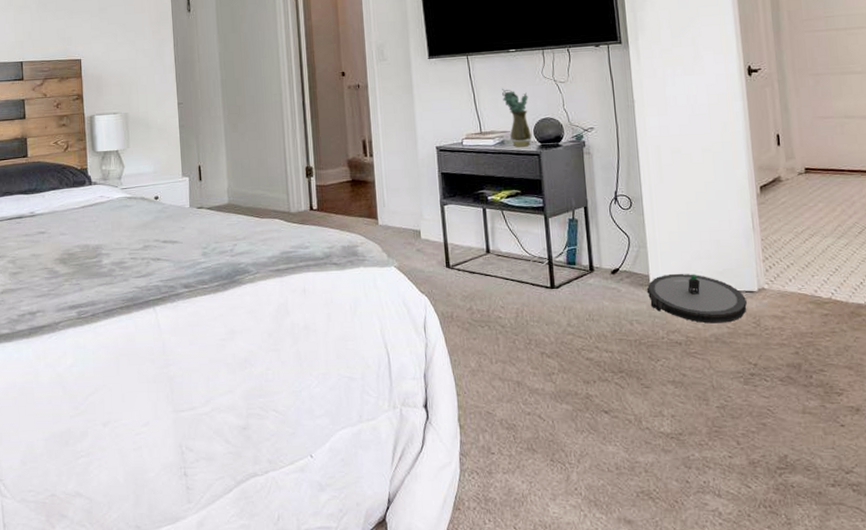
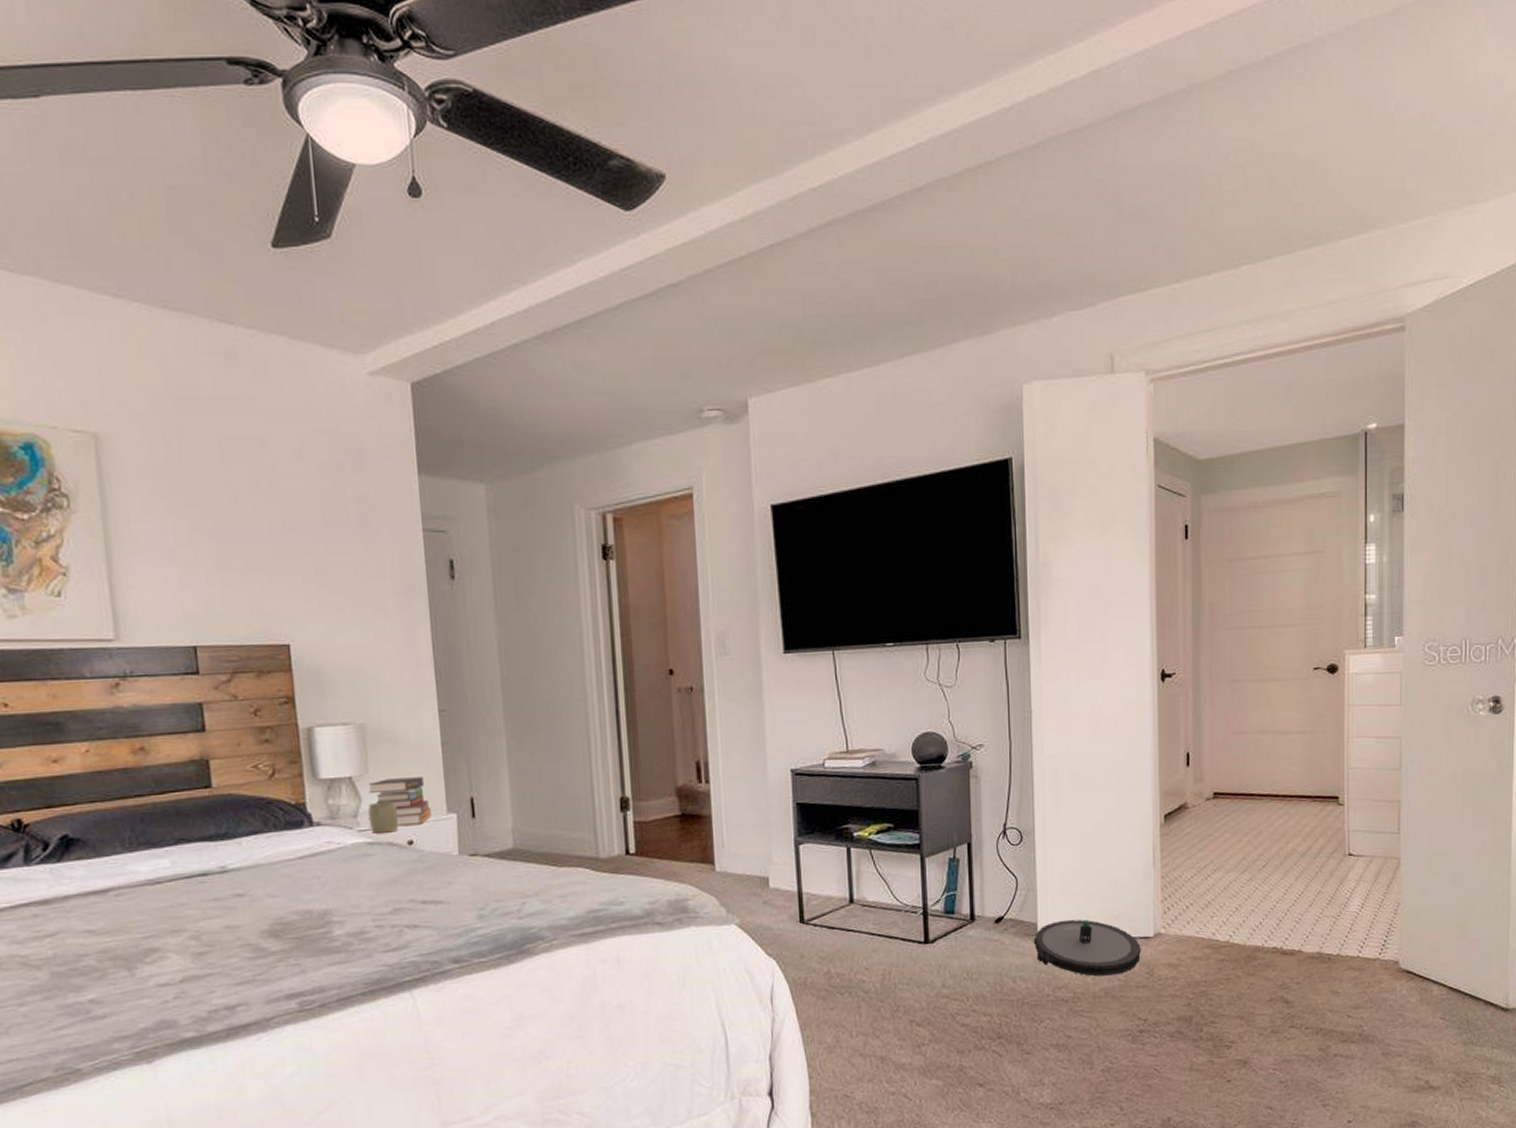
books: none [128,151,171,188] -> present [368,777,431,829]
mug: none [129,169,149,191] -> present [368,802,399,834]
vase: present [502,88,533,148] -> none [875,693,910,771]

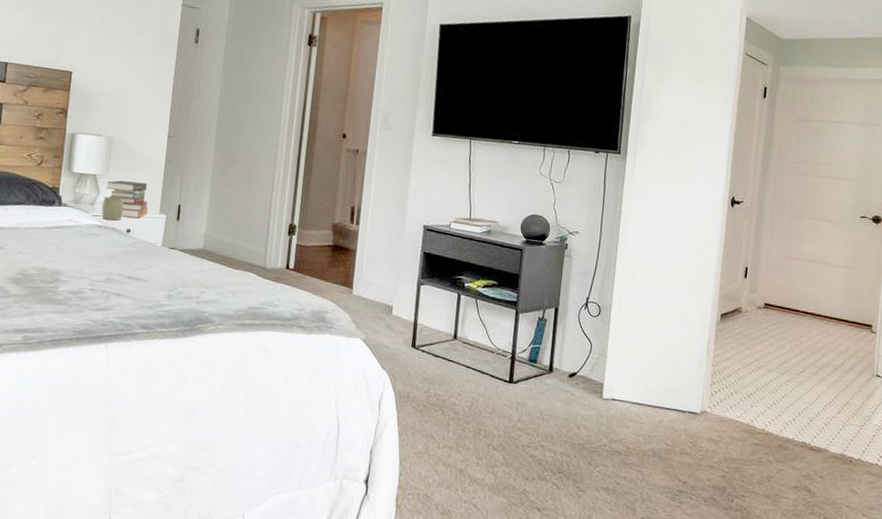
robot vacuum: present [1033,919,1141,976] -> none [598,385,688,439]

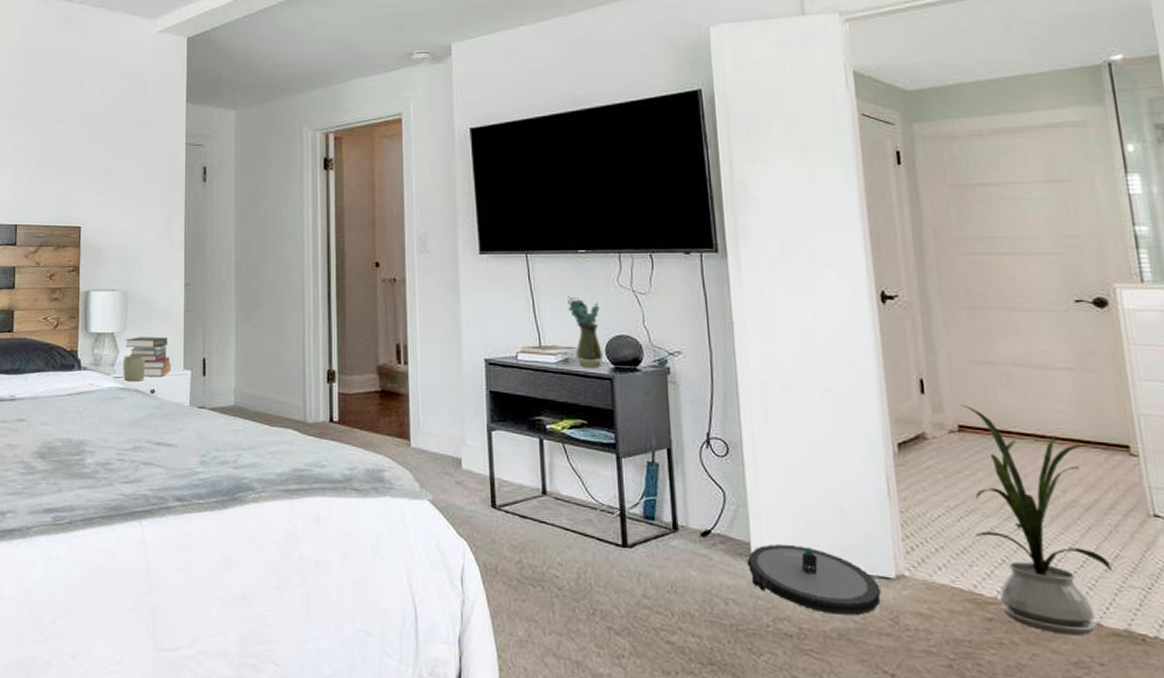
vase: none [497,178,522,241] -> present [567,295,604,370]
robot vacuum: none [598,385,688,439] -> present [746,544,881,616]
house plant: none [758,288,848,457] -> present [961,404,1114,636]

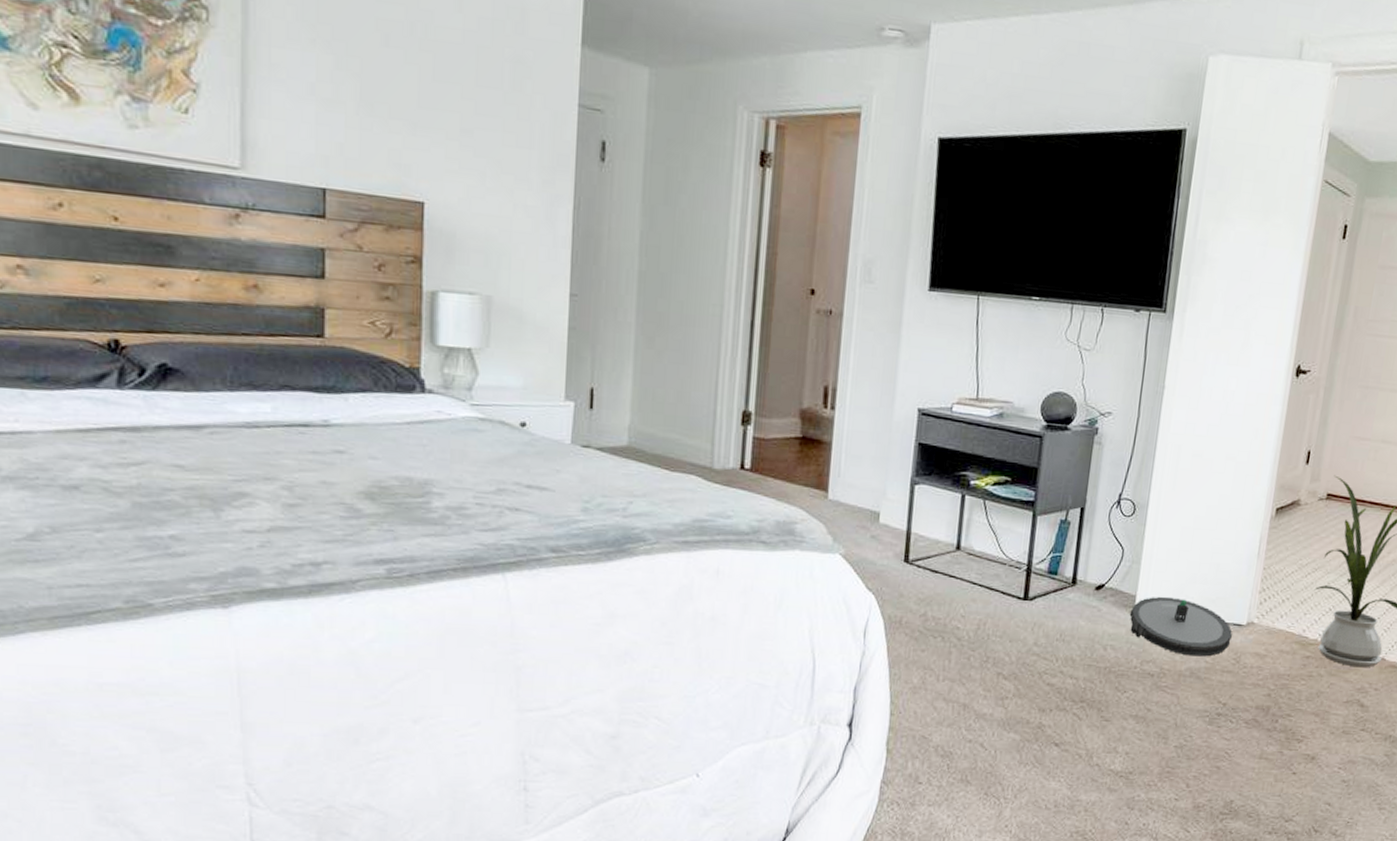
books: present [122,337,171,377] -> none [482,356,548,407]
mug: present [123,356,146,381] -> none [484,379,515,411]
vase: present [567,295,604,370] -> none [1011,345,1043,426]

